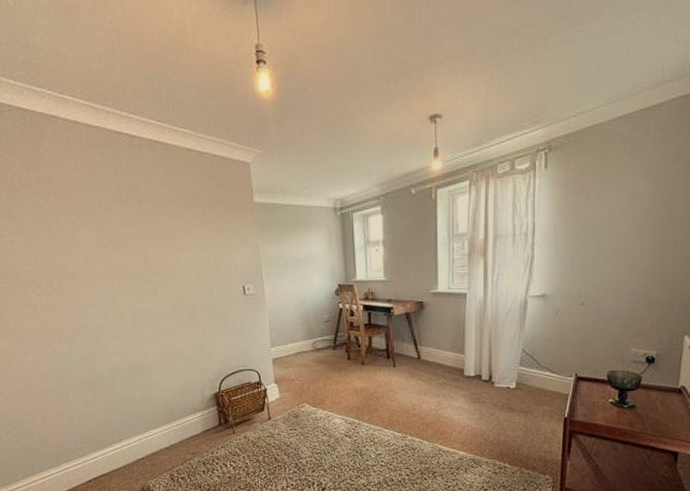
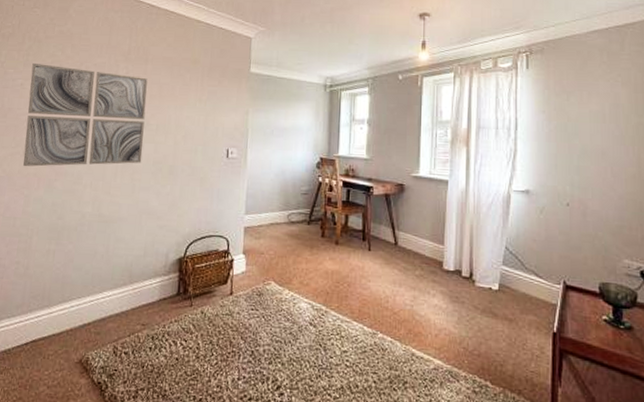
wall art: none [16,215,159,326] -> present [23,62,148,167]

